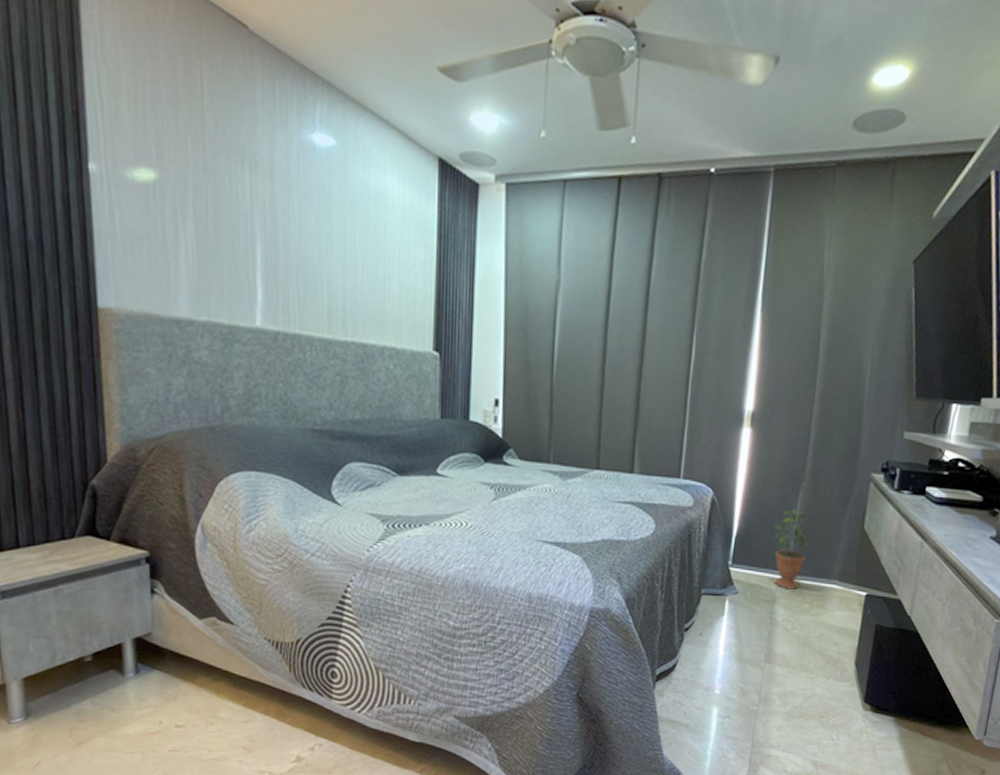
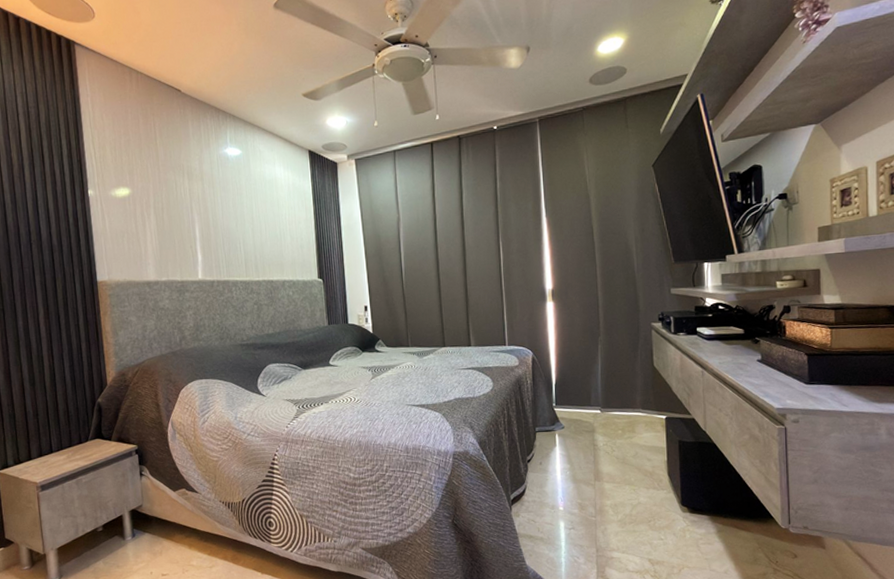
potted plant: present [772,507,809,590] -> none [582,355,613,421]

